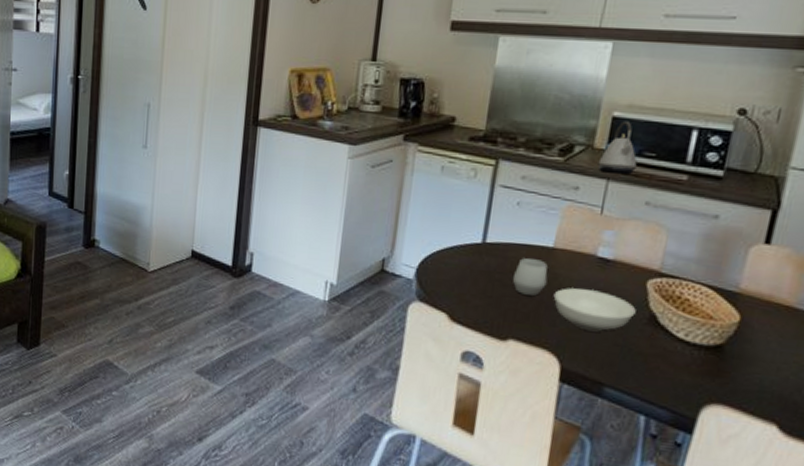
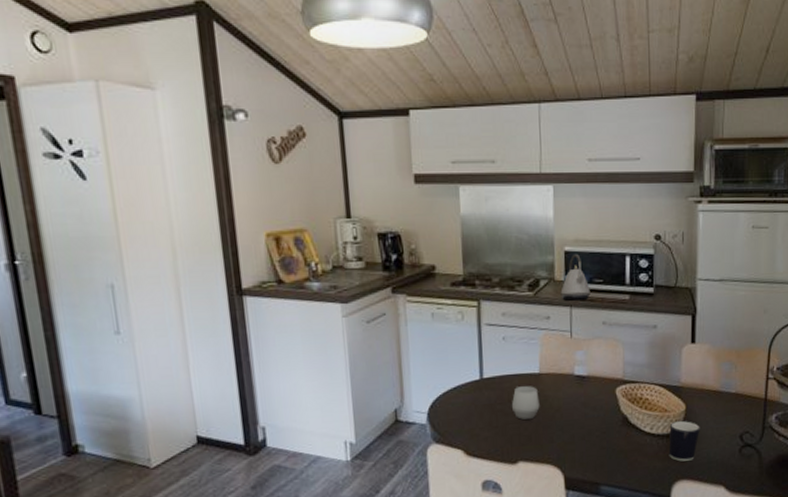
bowl: present [553,288,636,332] -> none [547,404,612,441]
mug: none [704,332,757,385] -> present [669,420,700,462]

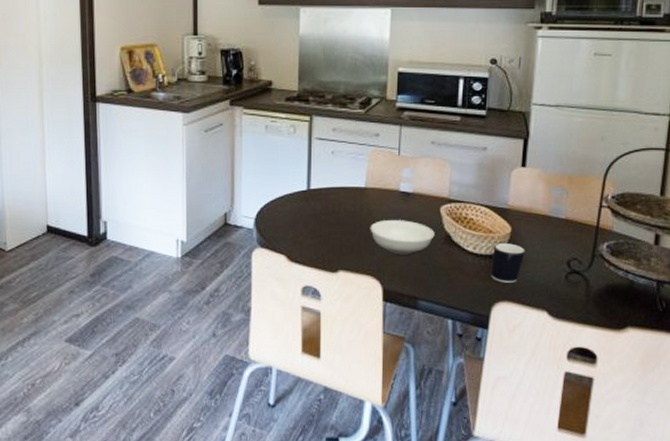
cup: present [511,386,540,420] -> none [335,199,363,231]
bowl: none [547,404,612,441] -> present [370,220,435,255]
kettle: present [560,254,590,302] -> none [391,75,421,121]

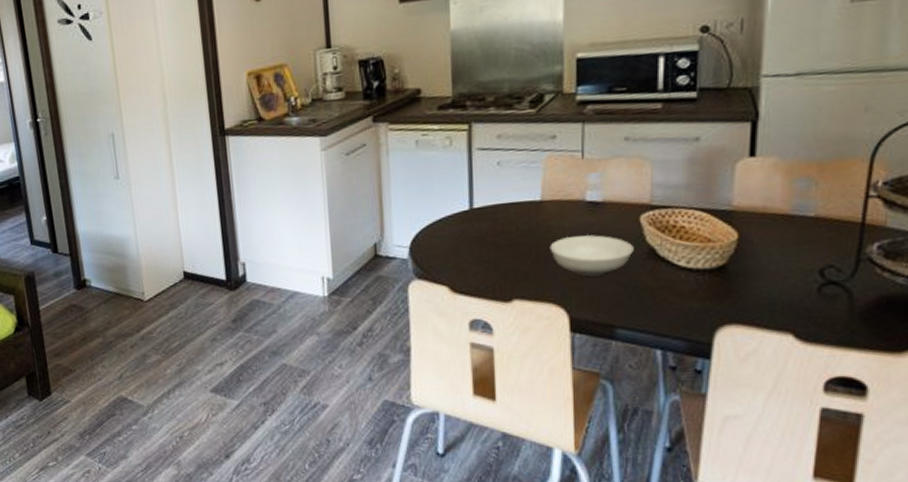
mug: present [491,242,526,284] -> none [712,252,759,303]

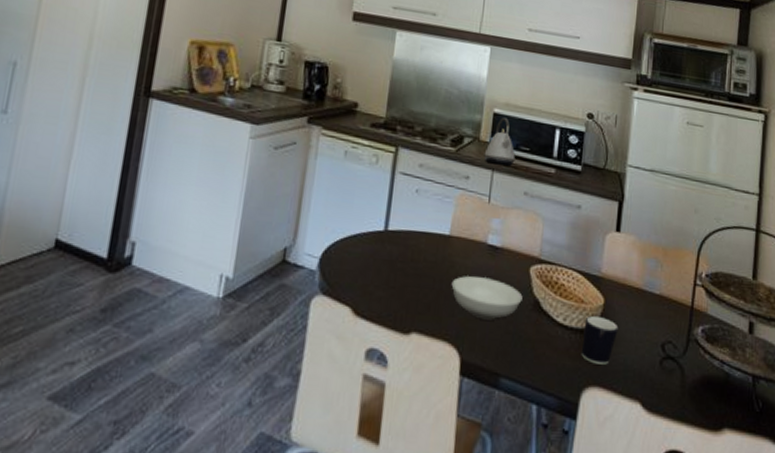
kettle: none [570,60,609,118] -> present [484,118,516,167]
mug: none [712,252,759,303] -> present [581,315,619,366]

